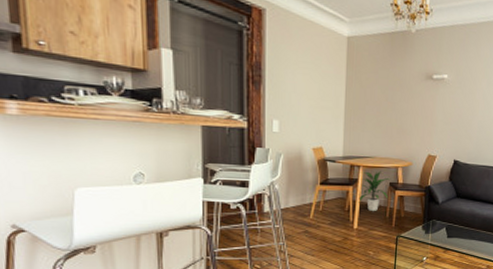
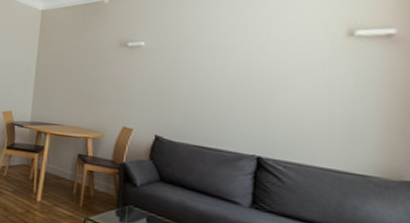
indoor plant: present [358,170,391,211] -> none [43,140,80,185]

